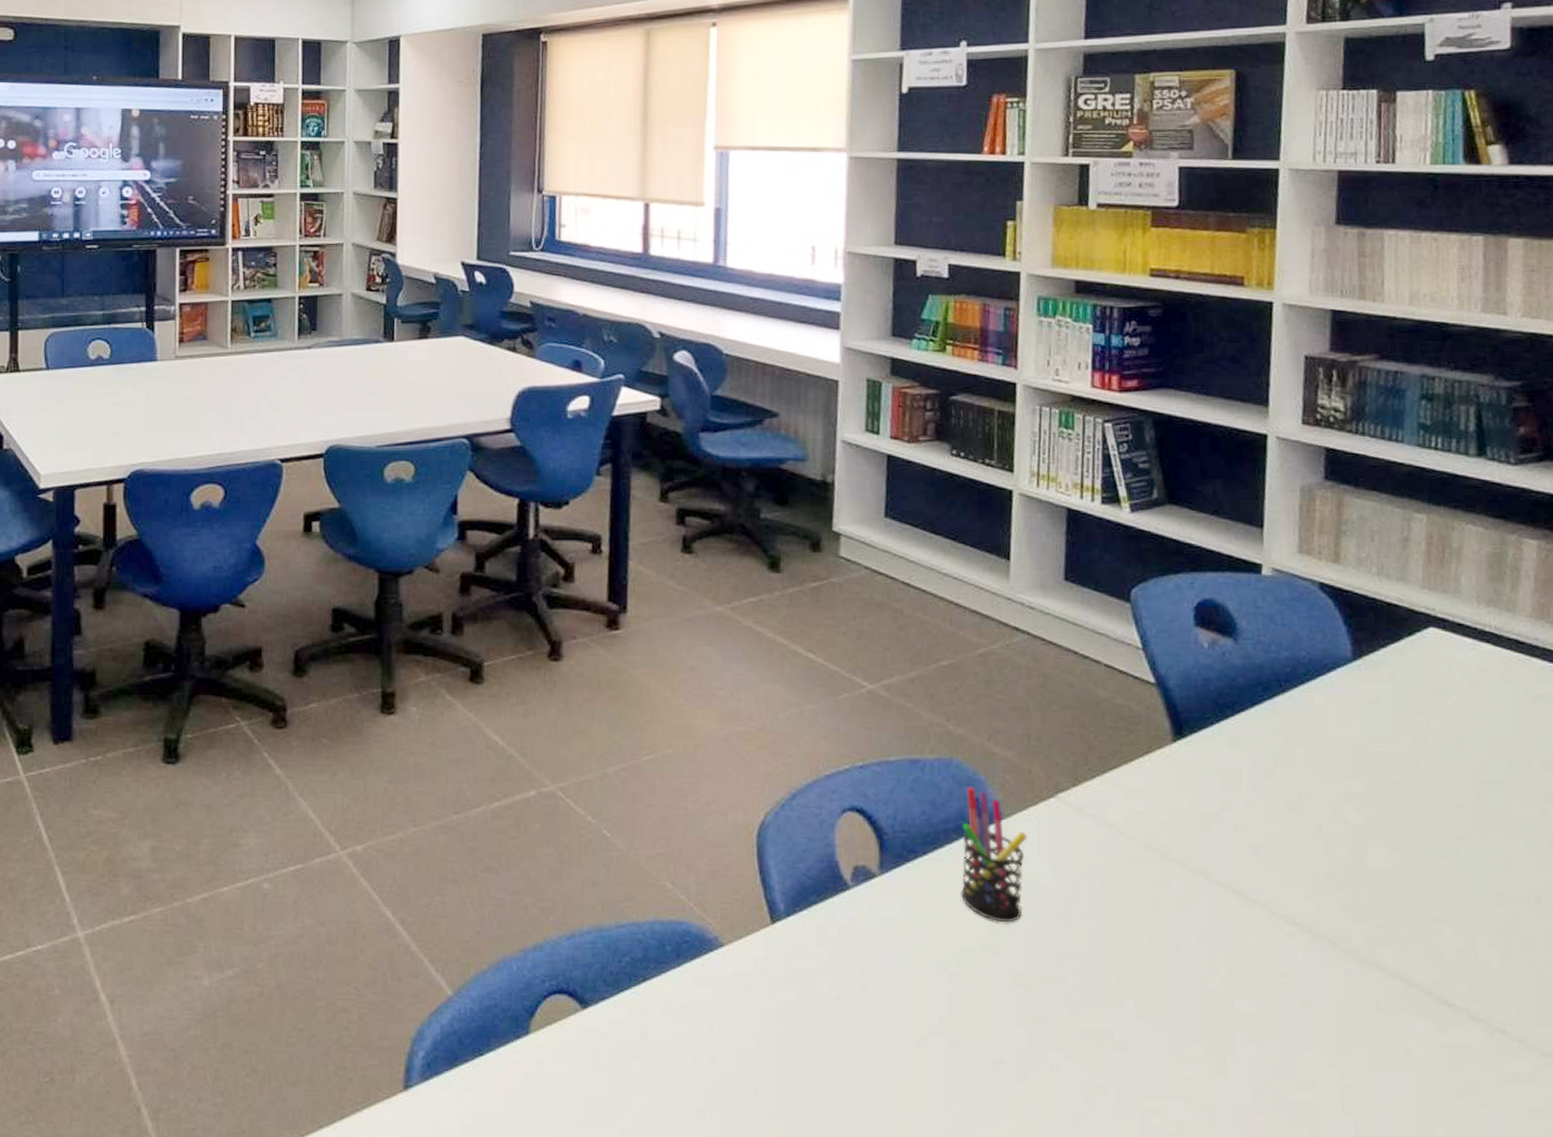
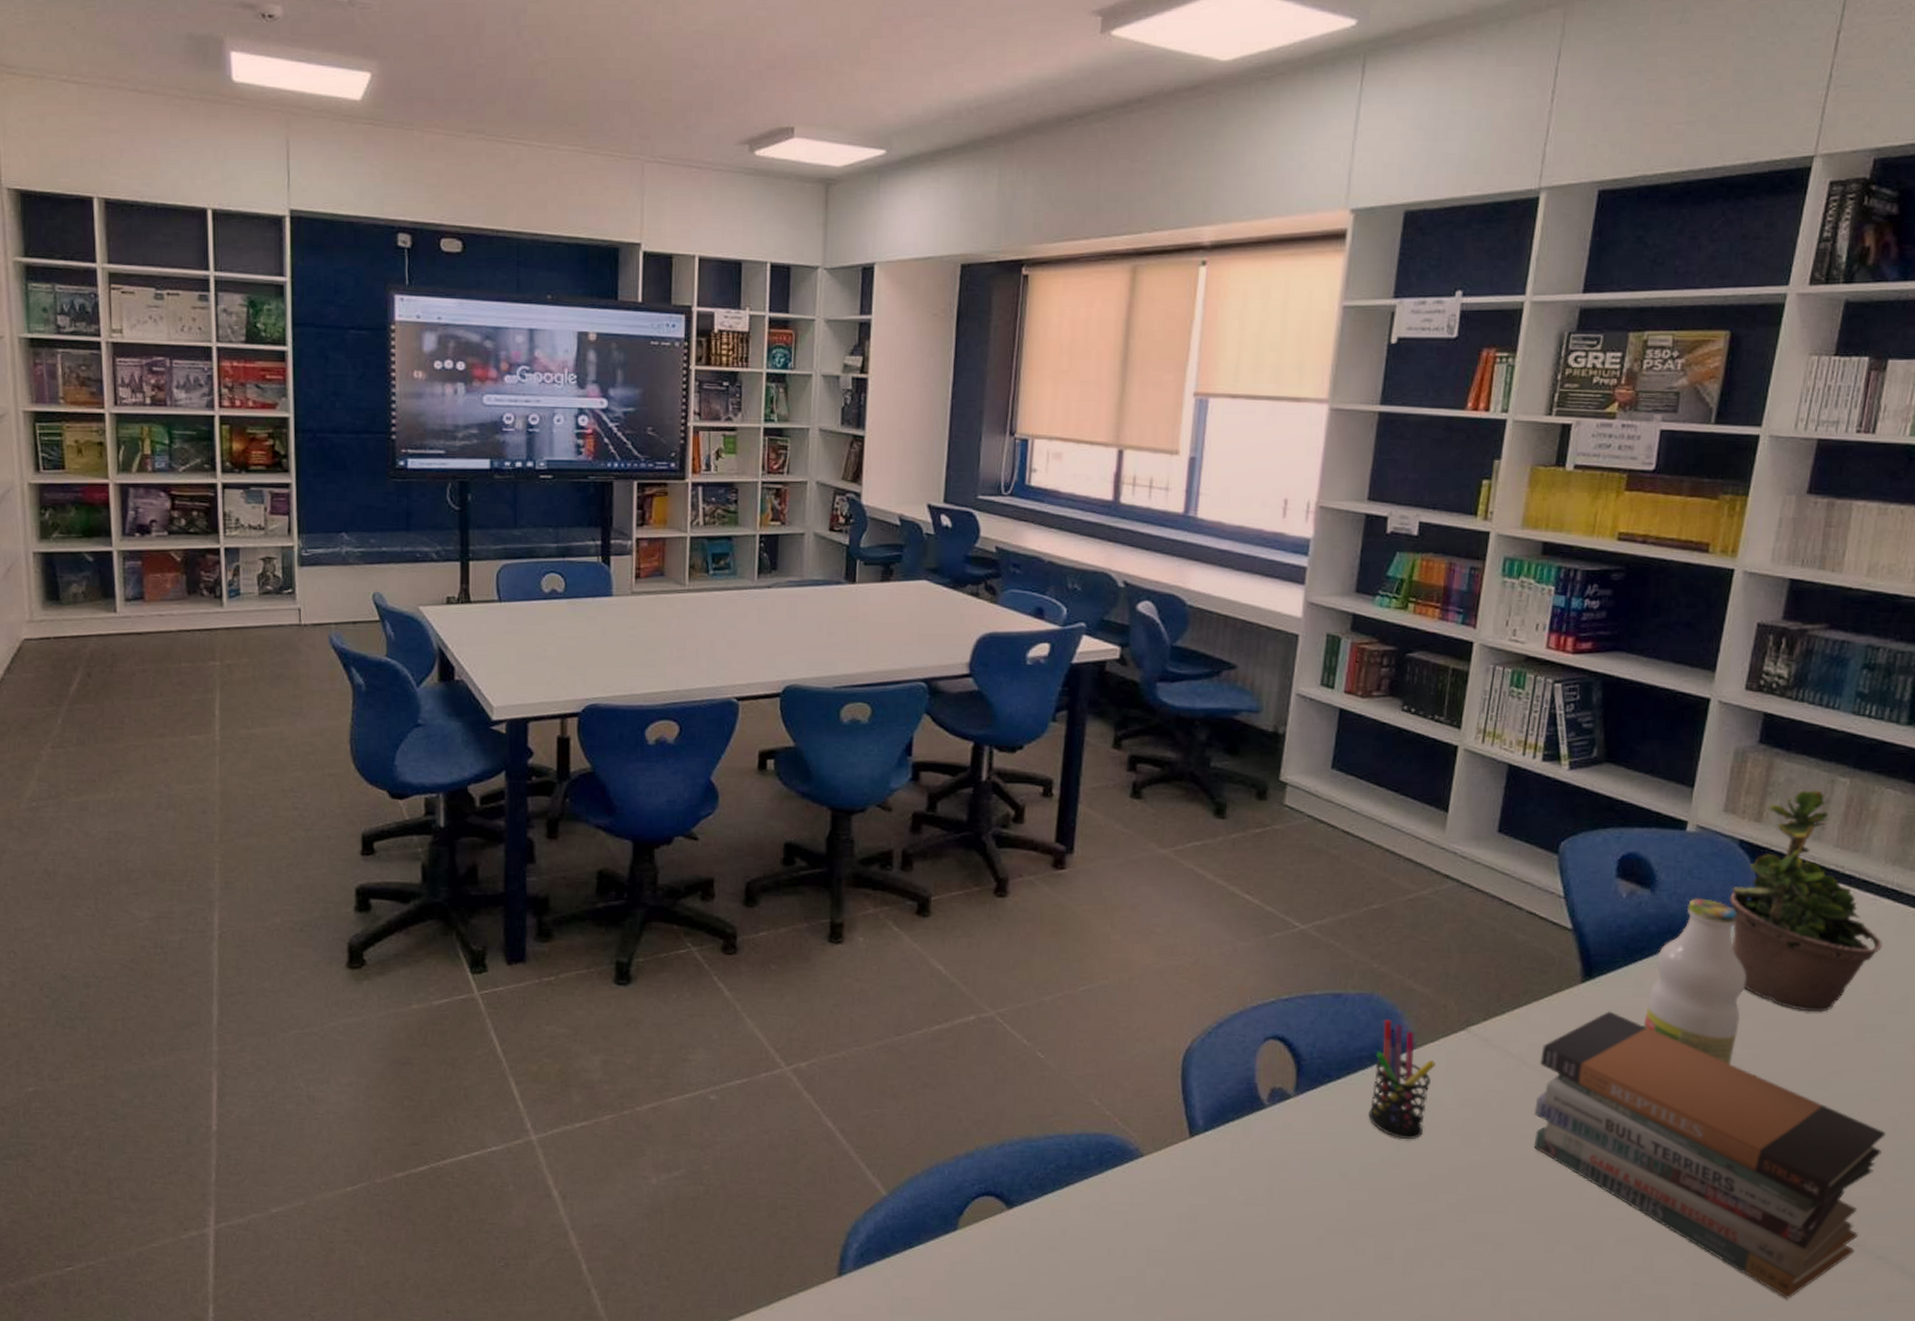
book stack: none [1138,773,1529,1106] -> present [1533,1011,1886,1299]
bottle: none [1245,647,1350,831] -> present [1643,898,1747,1064]
potted plant: none [1318,514,1491,770] -> present [1729,778,1883,1012]

